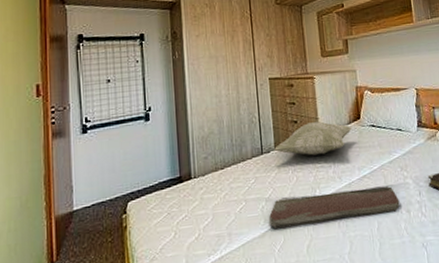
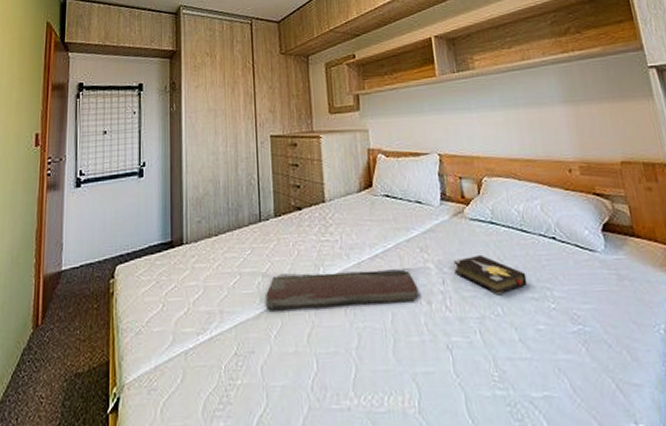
decorative pillow: present [274,121,353,156] -> none [274,187,363,227]

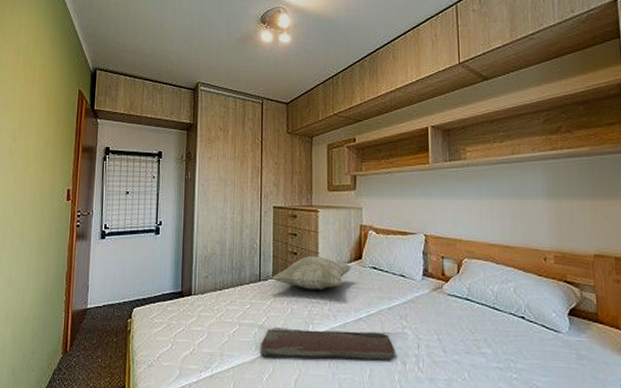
decorative pillow: none [274,187,363,227] -> present [272,256,353,290]
hardback book: present [453,254,528,296] -> none [429,326,494,363]

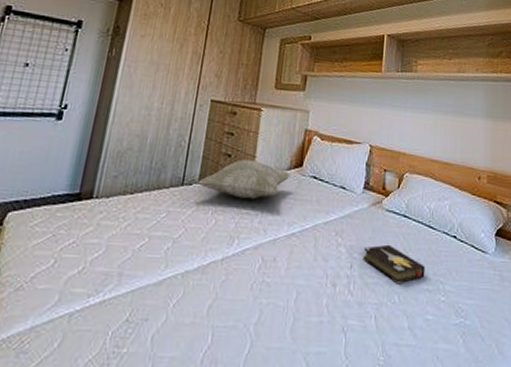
serving tray: present [261,329,395,362] -> none [171,243,327,284]
hardback book: none [429,326,494,363] -> present [363,244,426,284]

